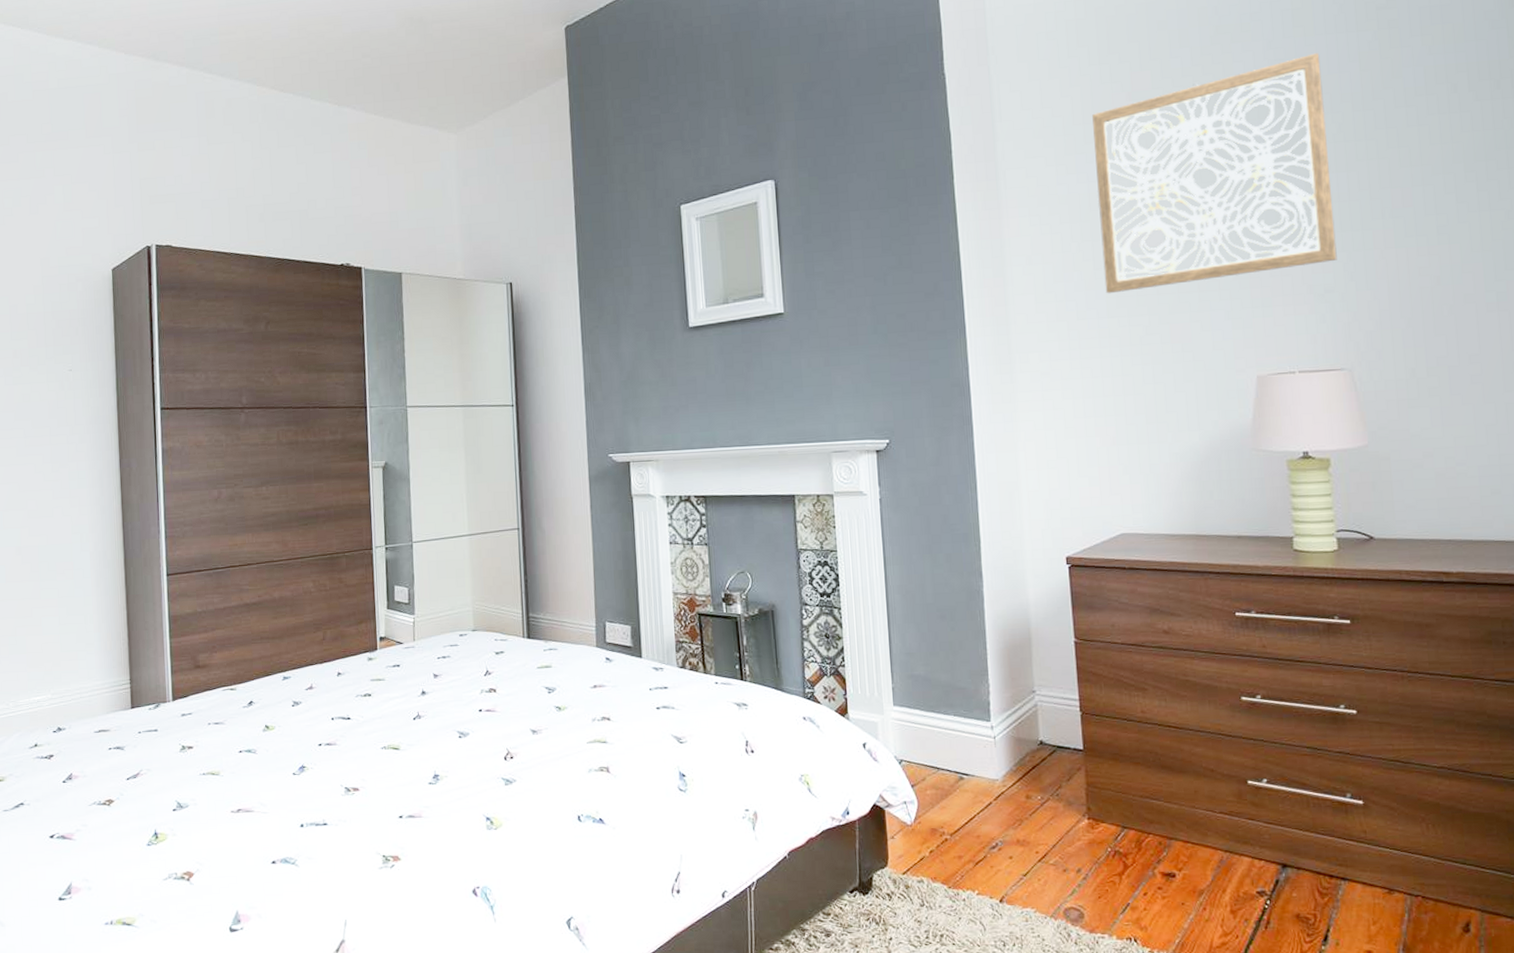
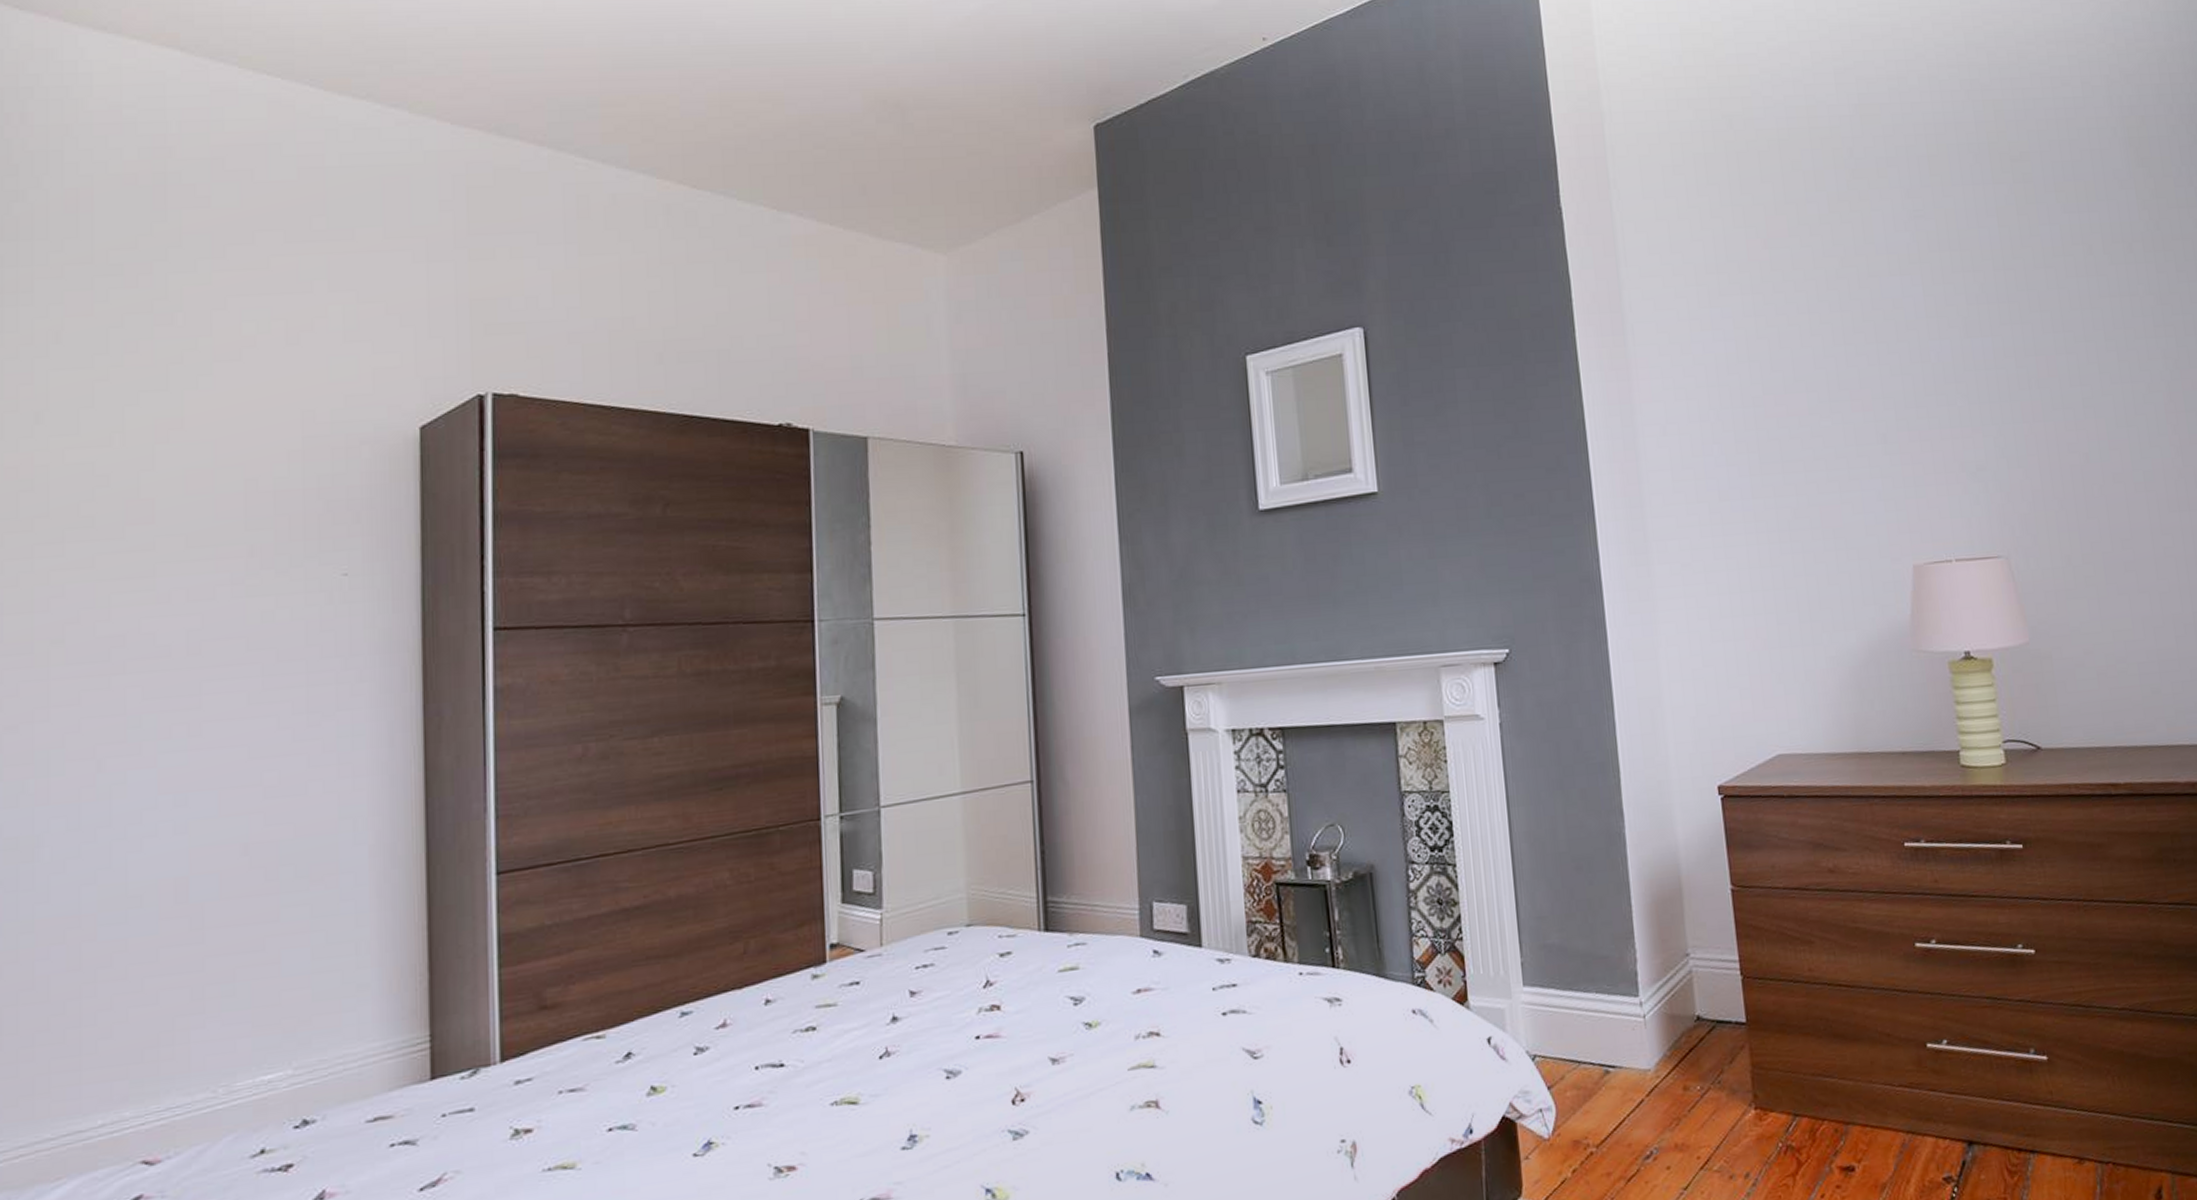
wall art: present [1092,53,1337,294] -> none [1726,205,1987,471]

